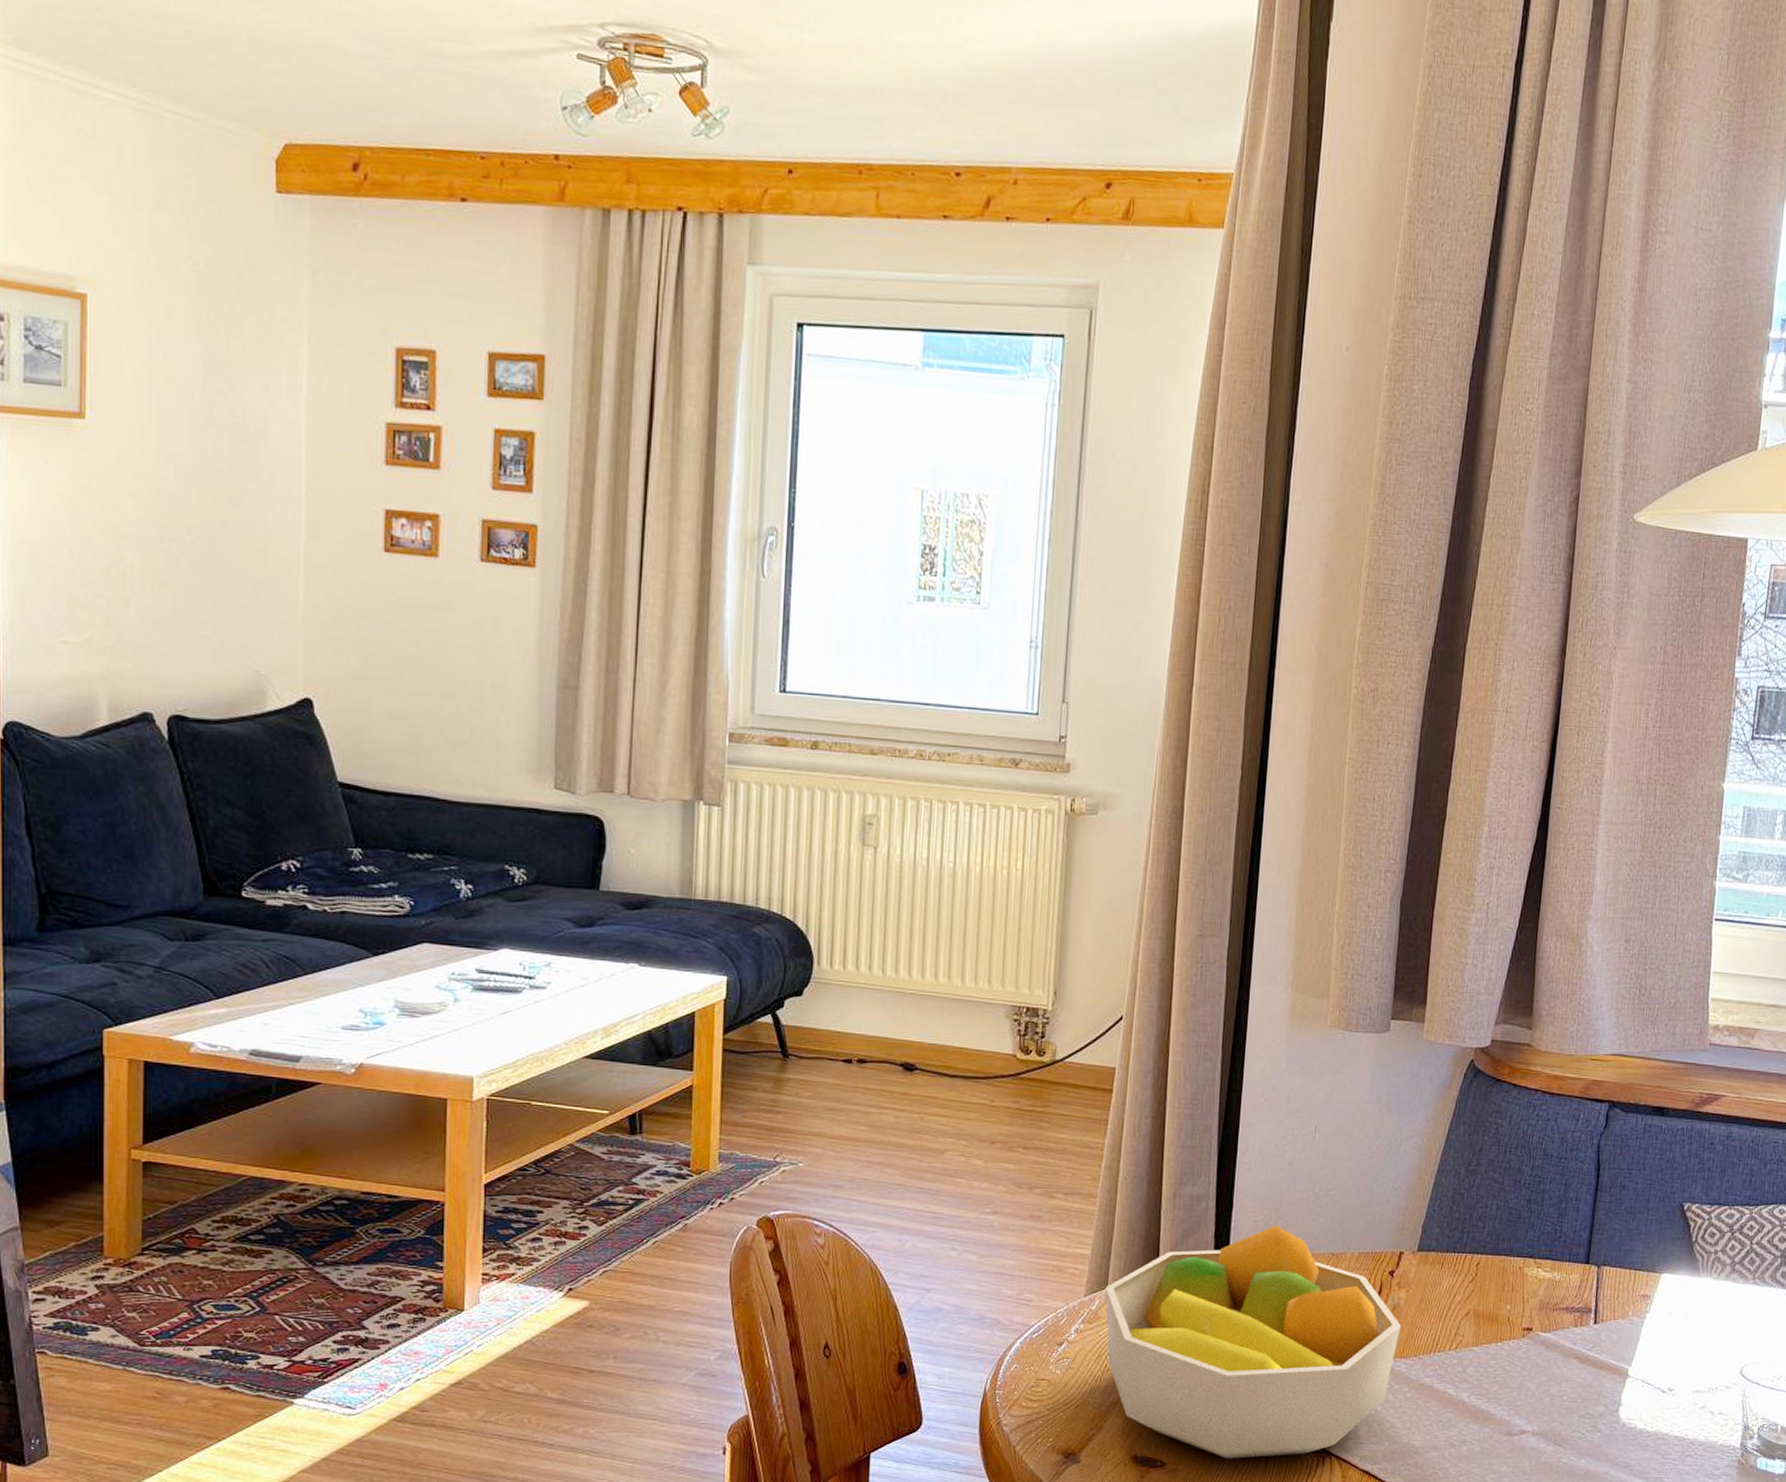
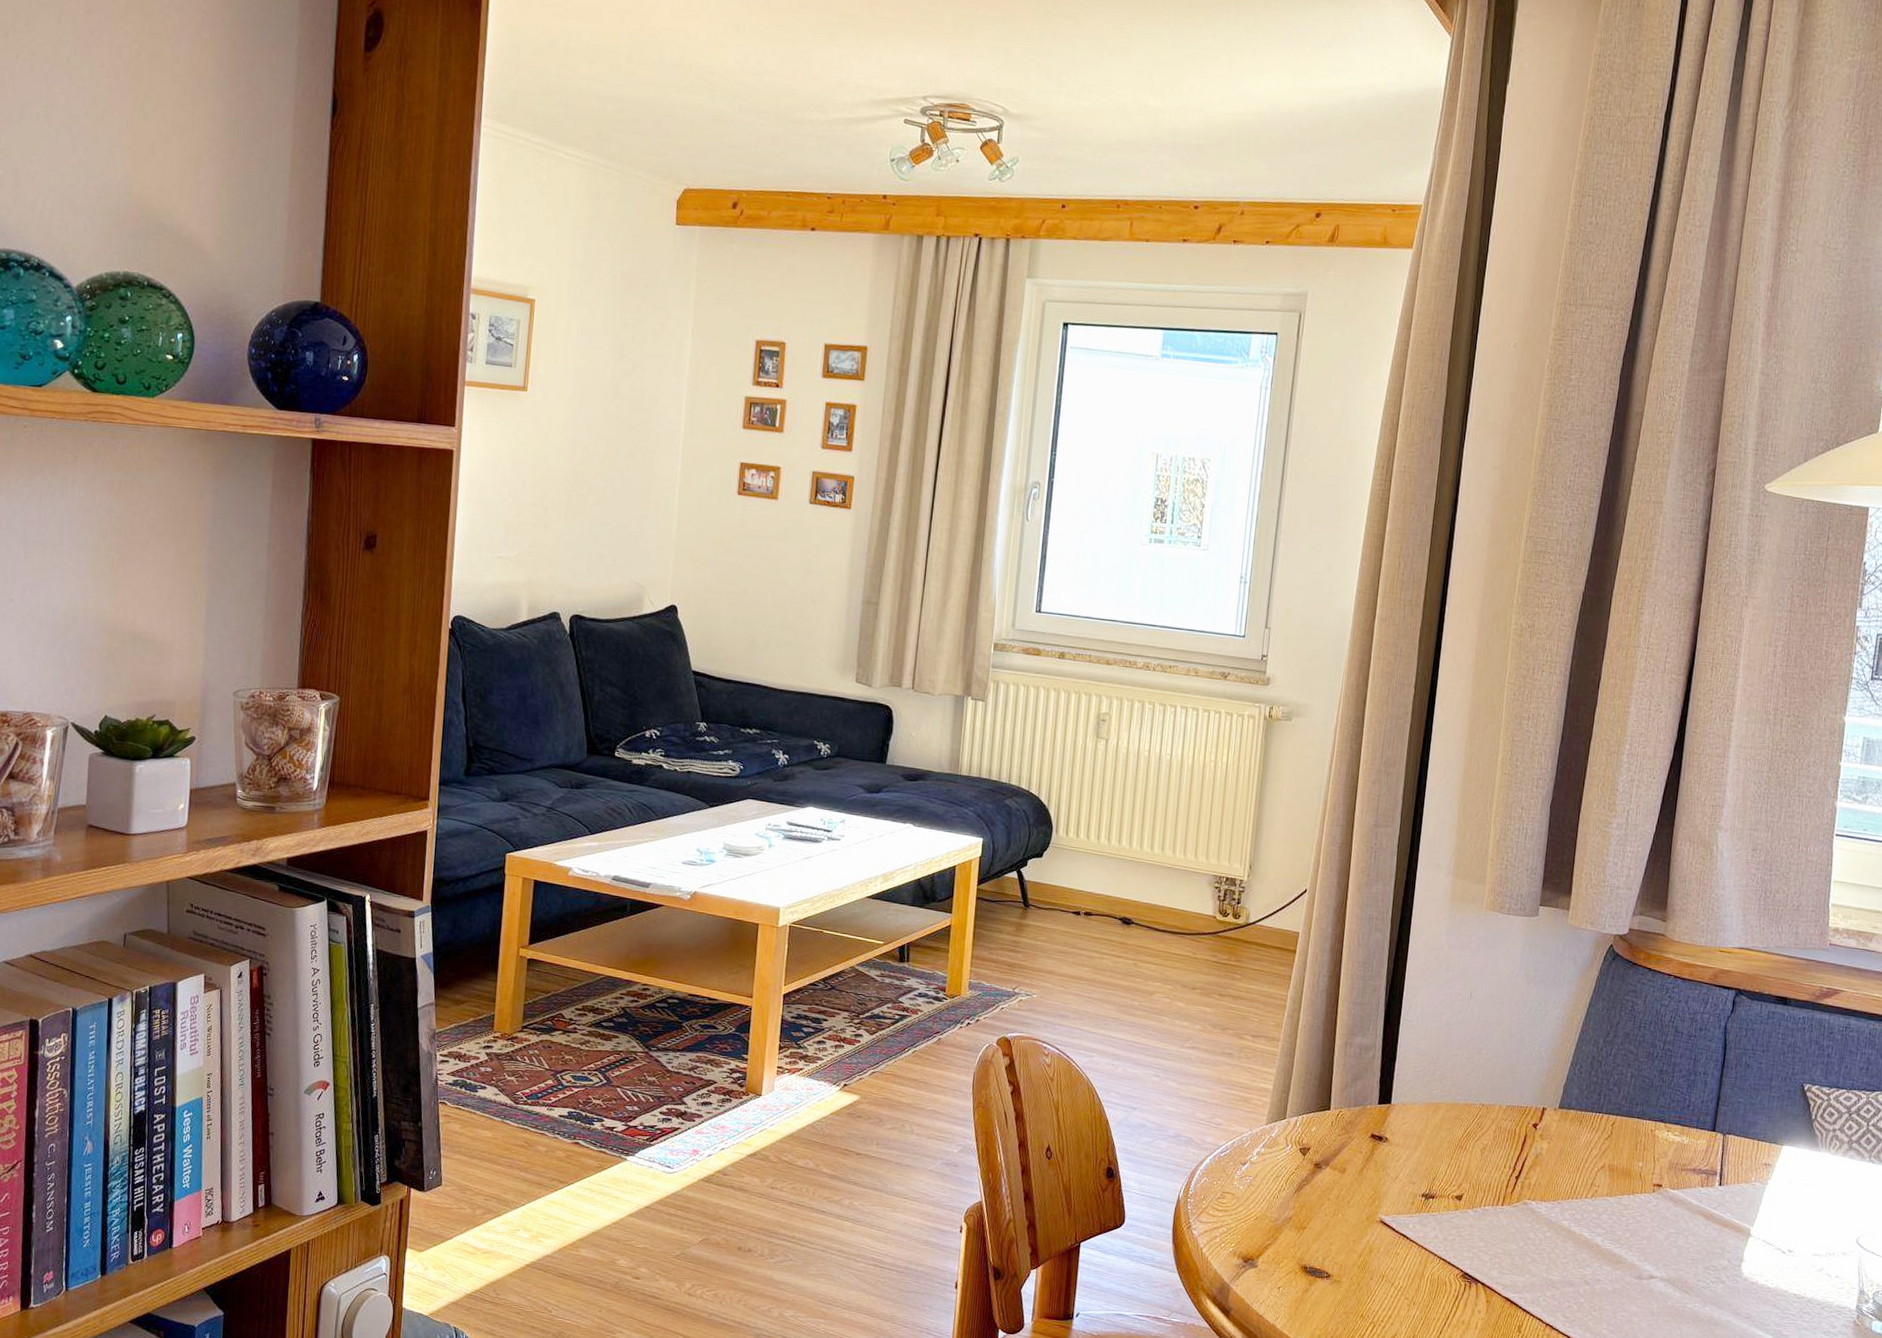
fruit bowl: present [1105,1225,1401,1459] -> none [1283,1076,1543,1279]

